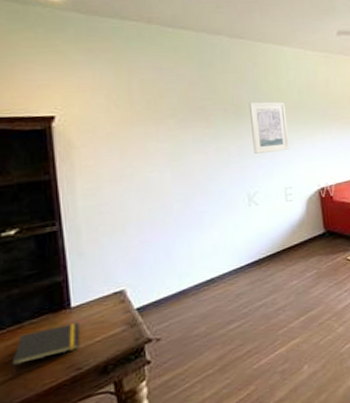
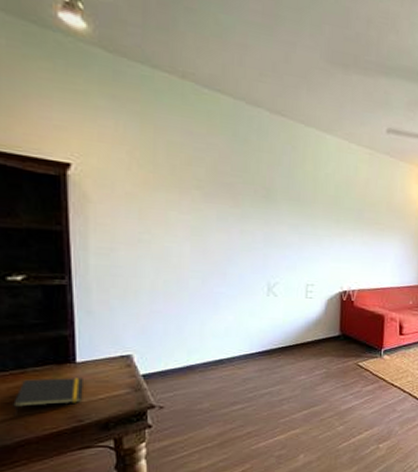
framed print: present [248,101,290,154] -> none [279,188,320,247]

